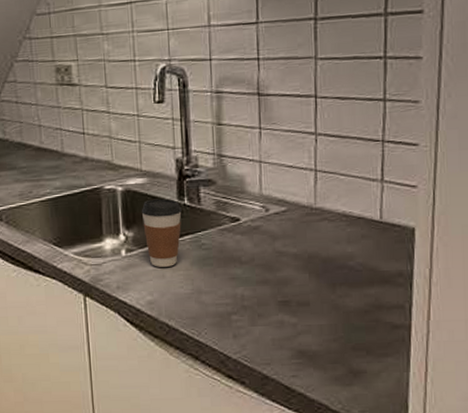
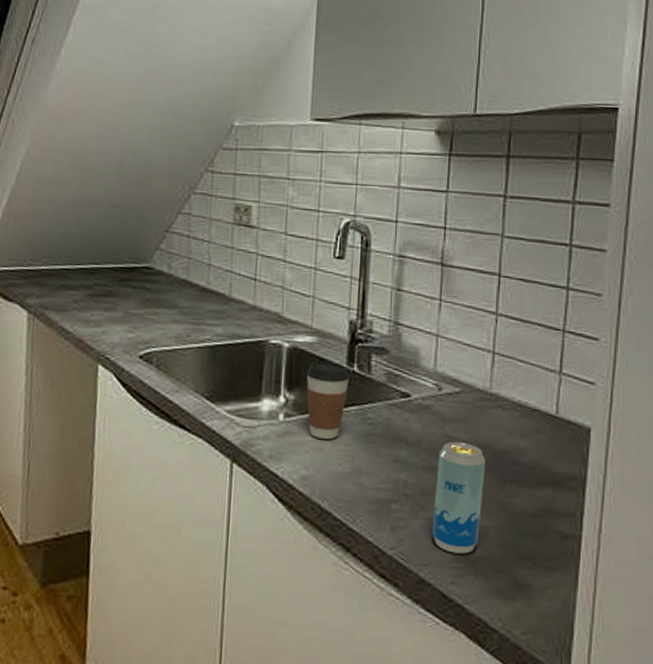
beverage can: none [270,254,316,352] -> present [431,441,485,554]

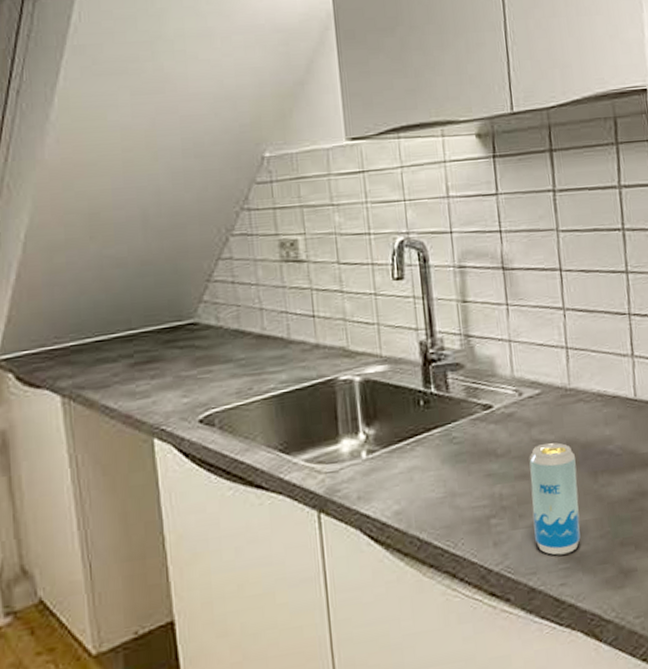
coffee cup: present [306,361,350,439] -> none [383,387,429,469]

